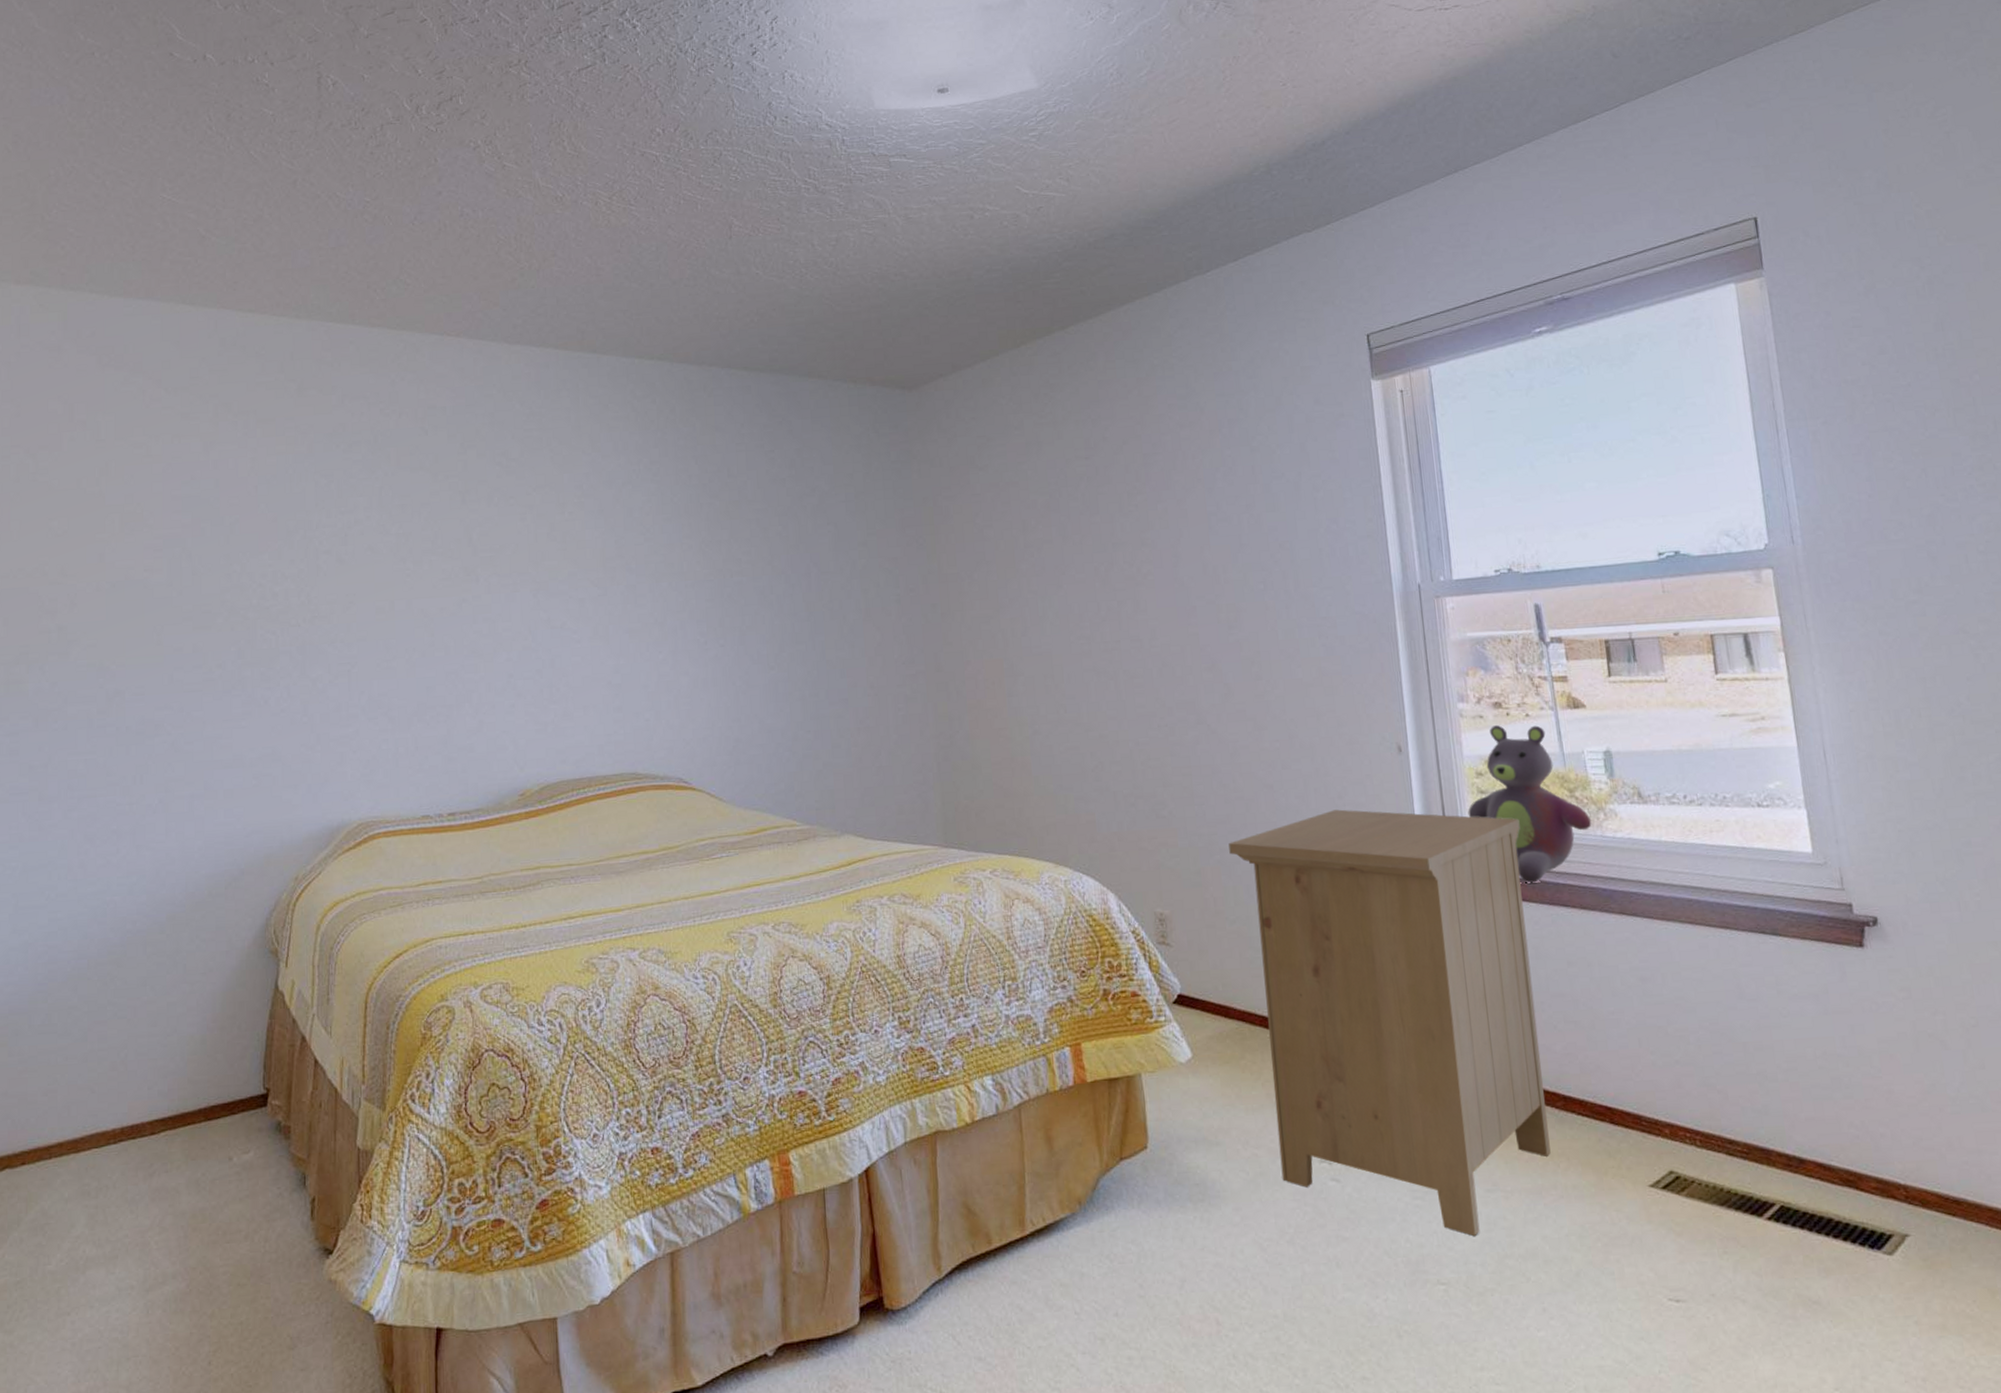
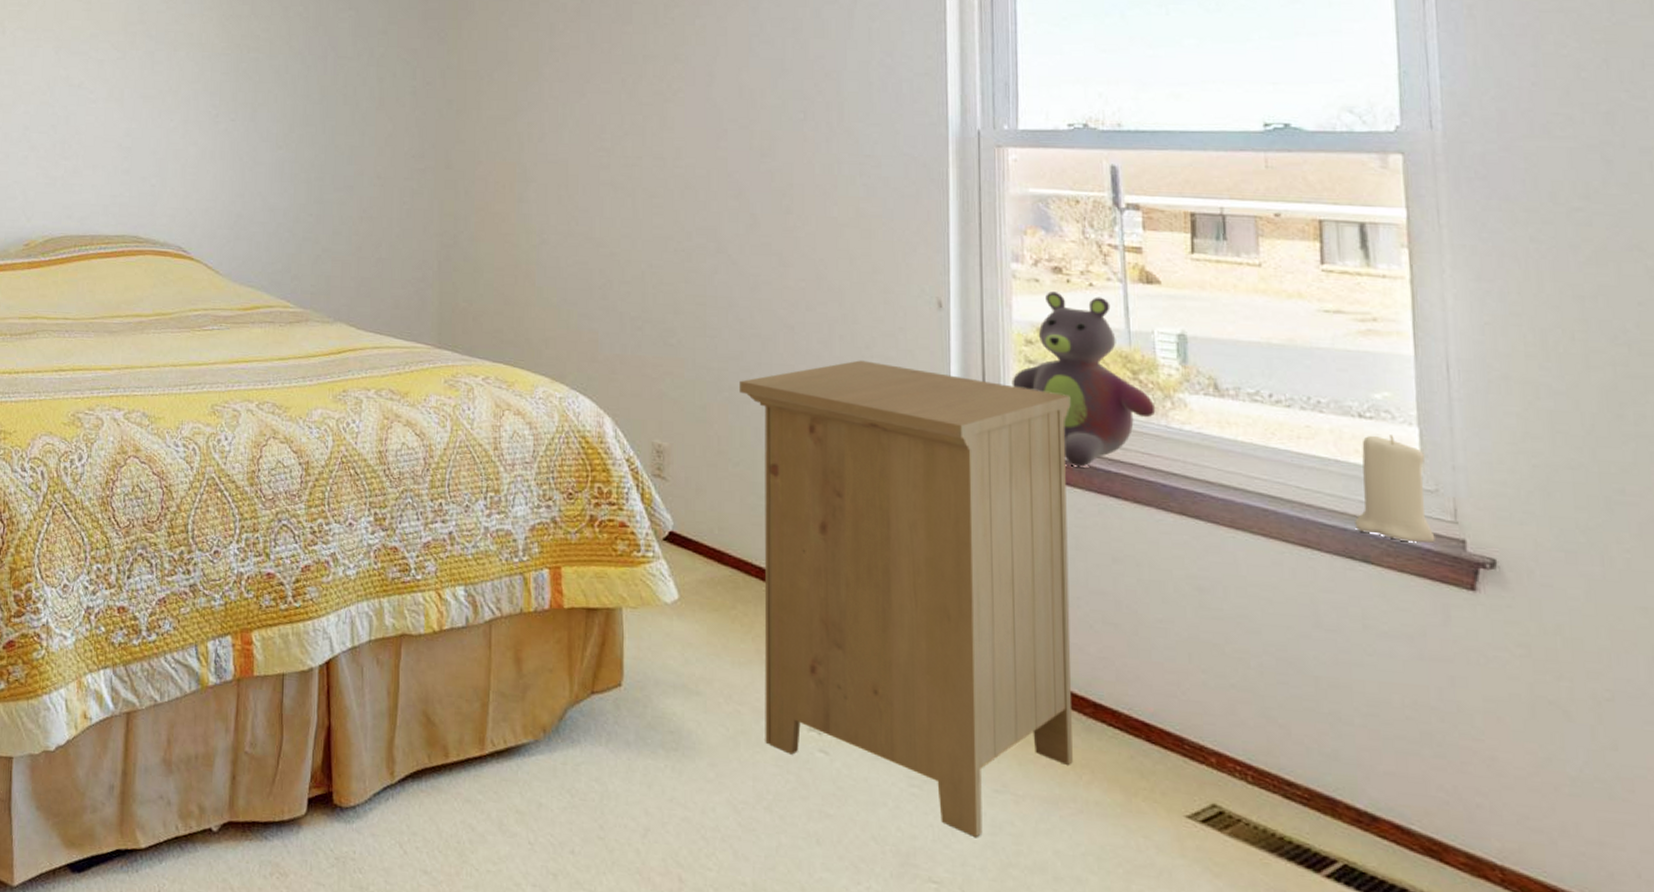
candle: none [1762,819,1828,912] -> present [1355,435,1435,543]

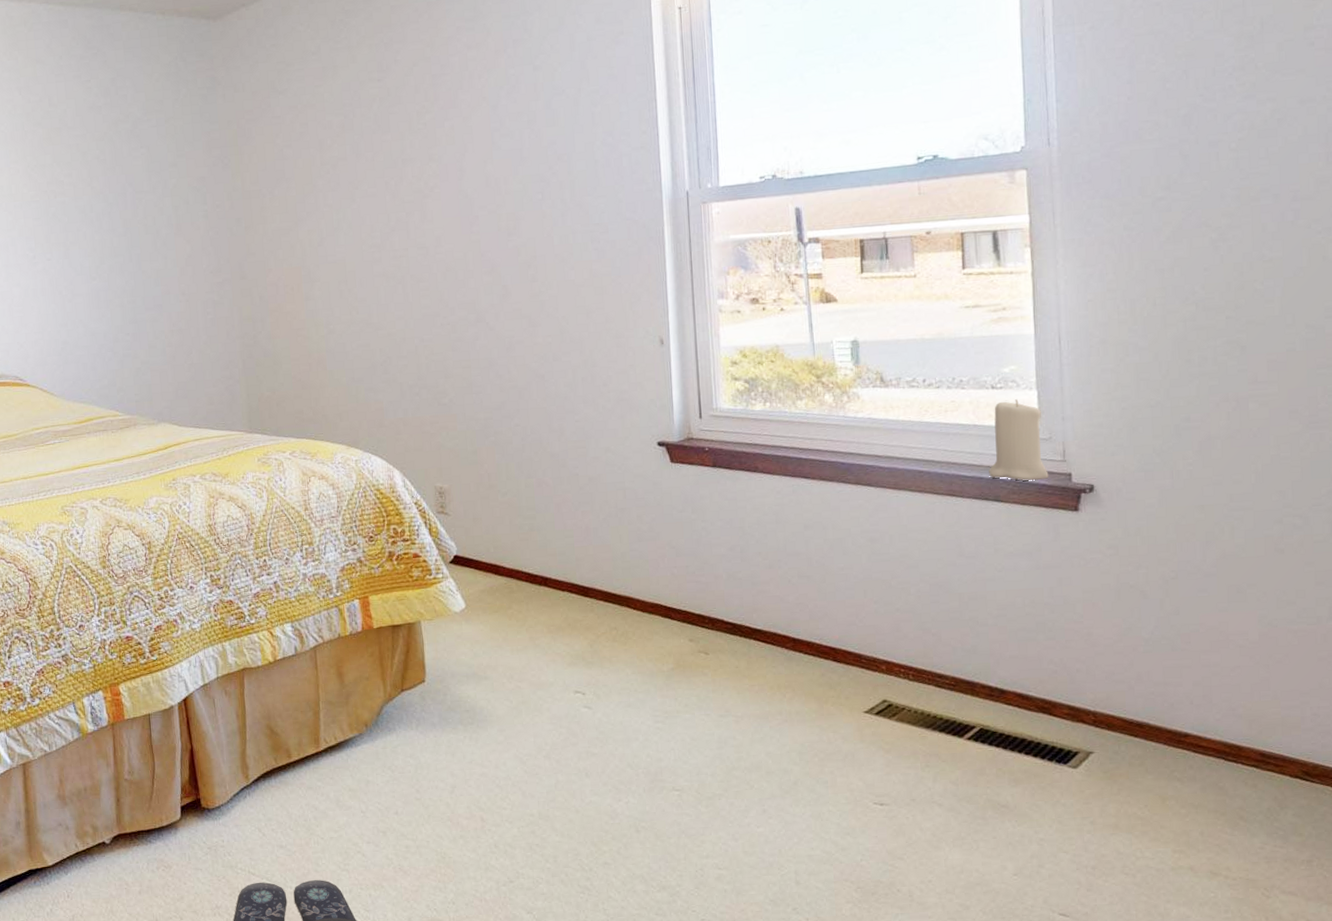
nightstand: present [739,360,1073,838] -> none [503,396,778,753]
stuffed bear: present [1011,291,1156,467] -> none [721,318,836,458]

